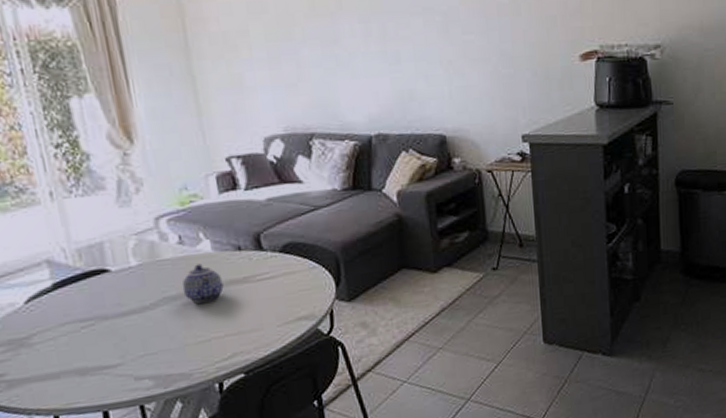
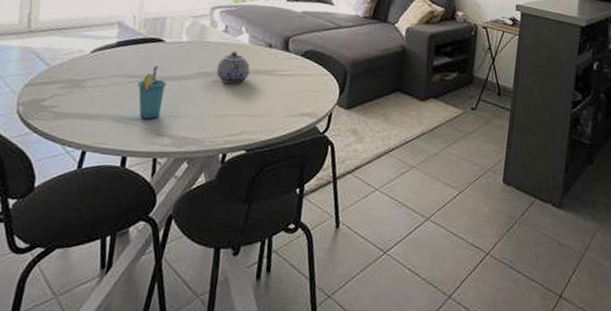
cup: none [93,301,132,365] -> present [137,65,167,119]

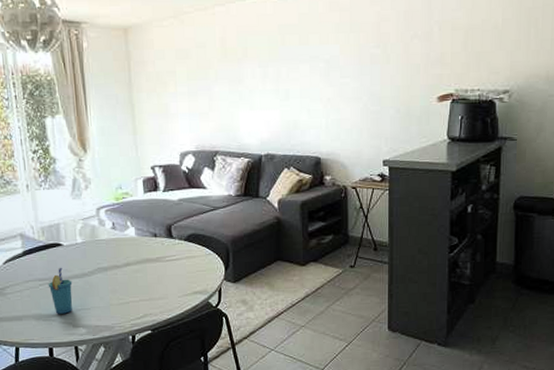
teapot: present [216,51,250,84] -> none [112,245,142,274]

